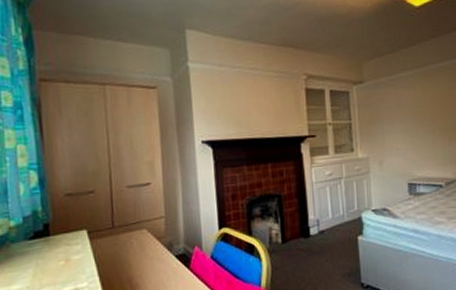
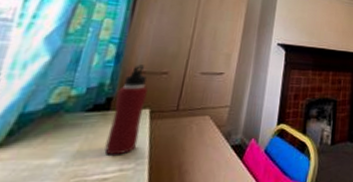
water bottle: none [52,187,85,277] -> present [104,64,148,155]

